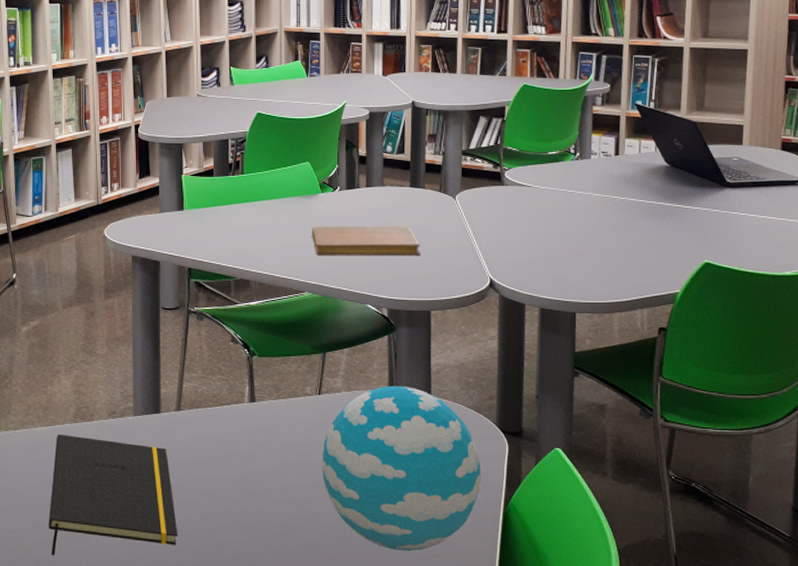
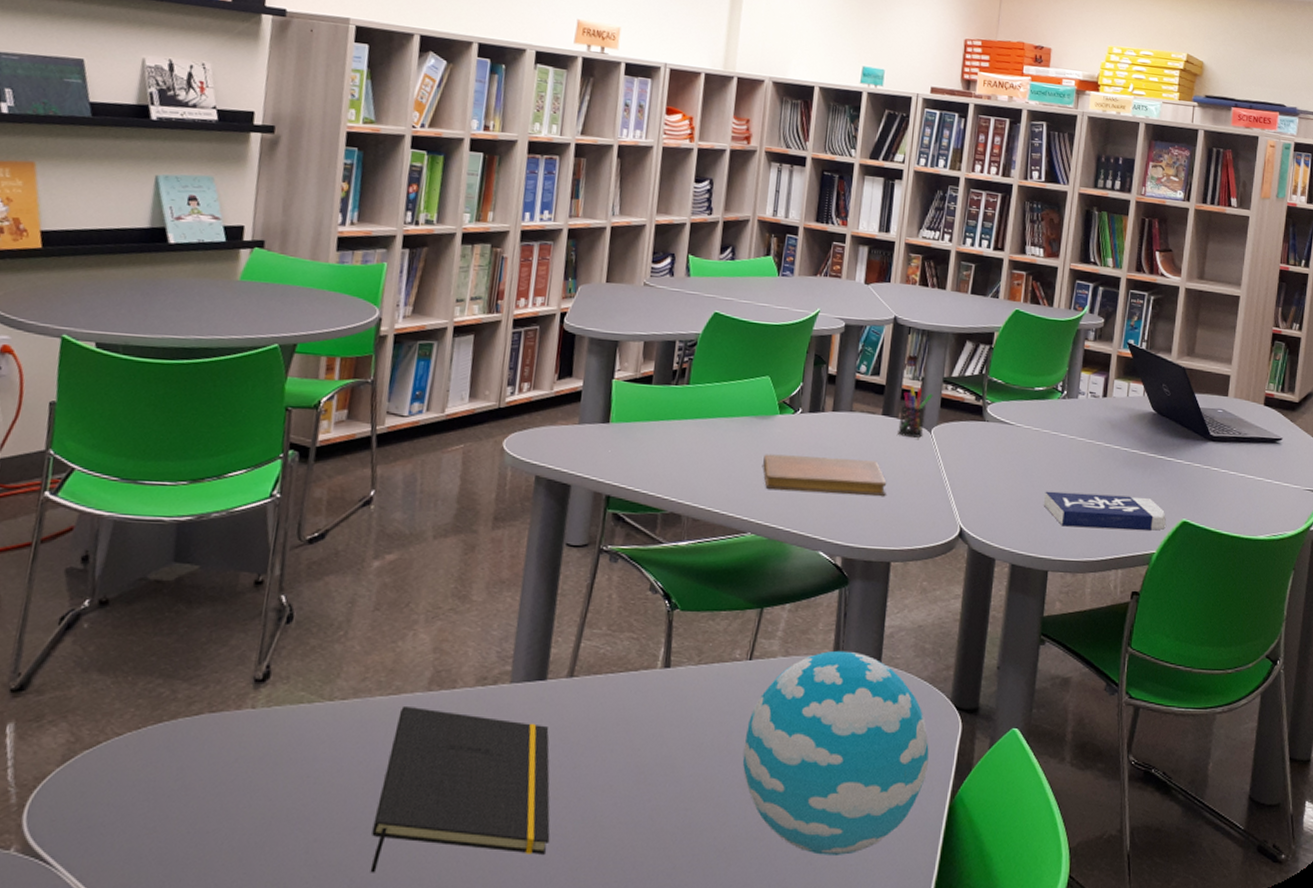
pen holder: none [425,160,454,204] -> present [898,386,933,438]
book: none [565,243,688,273] -> present [1043,491,1166,530]

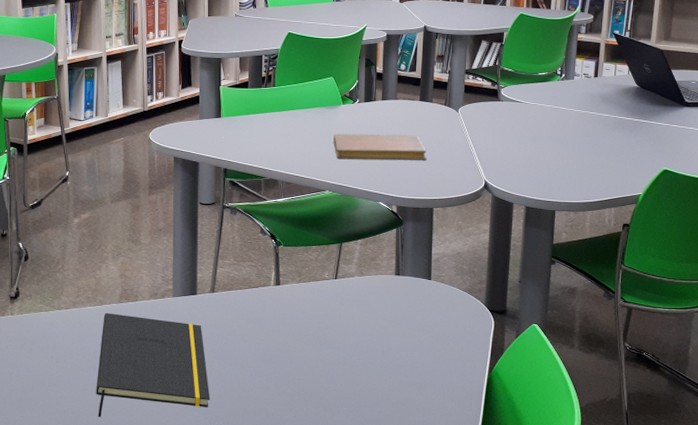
decorative ball: present [742,650,929,855] -> none [336,271,470,410]
pen holder: present [898,386,933,438] -> none [433,78,458,116]
book: present [1043,491,1166,530] -> none [549,151,650,178]

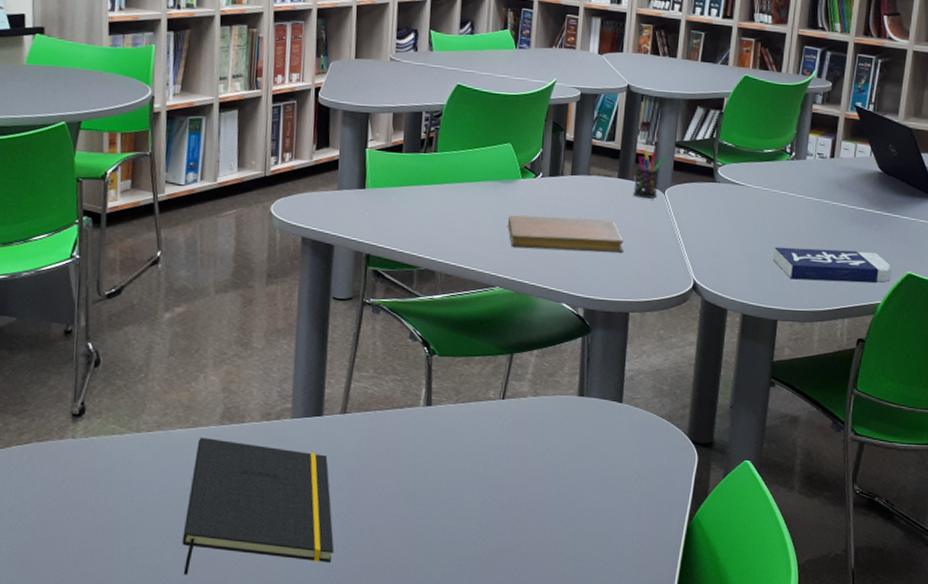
pen holder: none [433,78,458,116] -> present [633,150,666,199]
book: none [549,151,650,178] -> present [772,247,891,282]

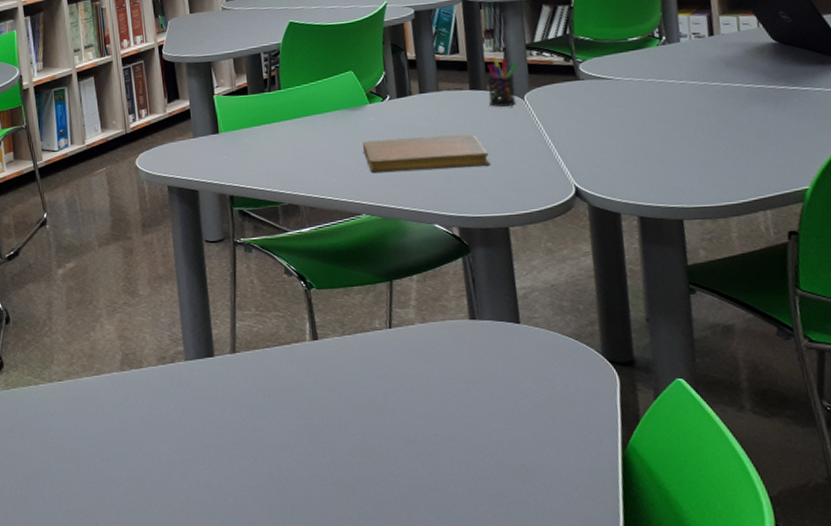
notepad: present [182,437,334,575] -> none [103,383,246,518]
book: present [772,247,891,282] -> none [662,133,816,173]

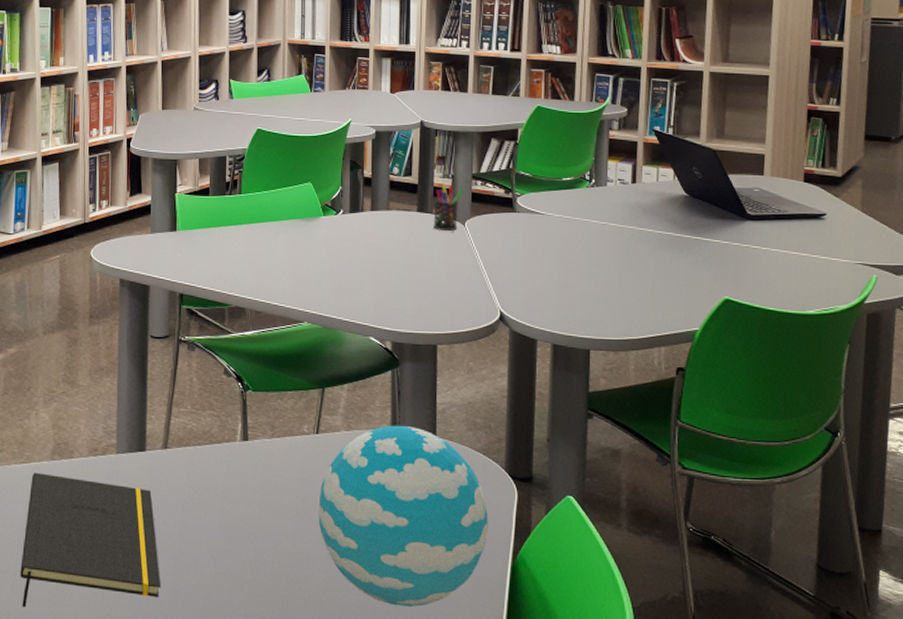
notepad: none [103,383,246,518] -> present [20,472,161,608]
notebook: present [363,134,490,173] -> none [313,252,427,285]
decorative ball: none [400,314,591,504] -> present [318,425,488,607]

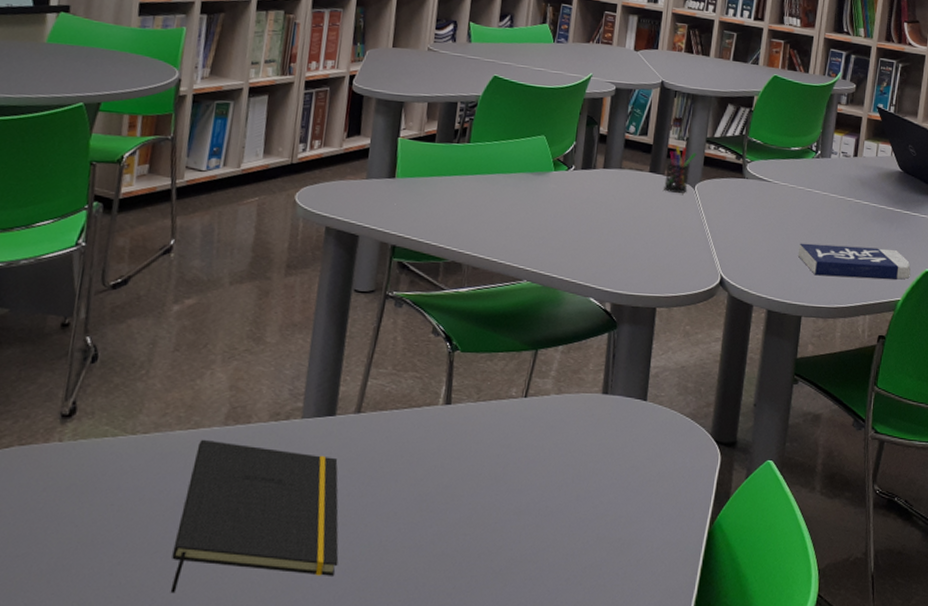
decorative ball: present [318,425,488,607] -> none [517,389,691,576]
book: none [580,275,707,309] -> present [797,243,911,279]

